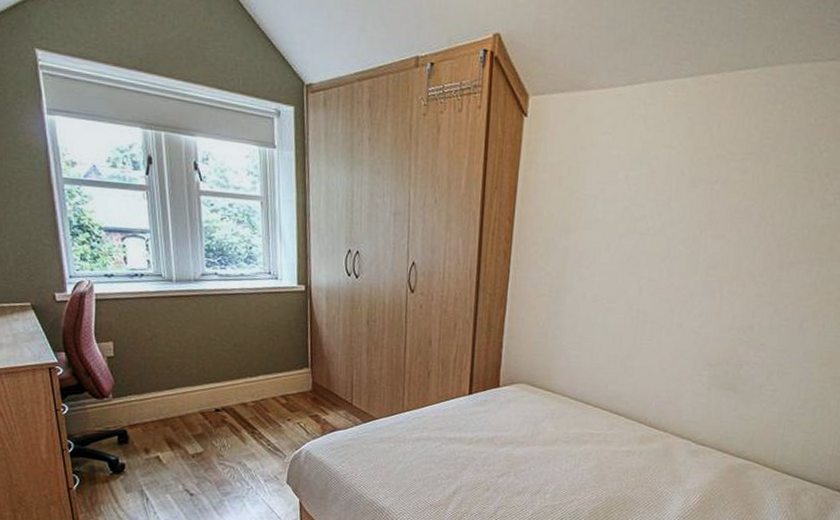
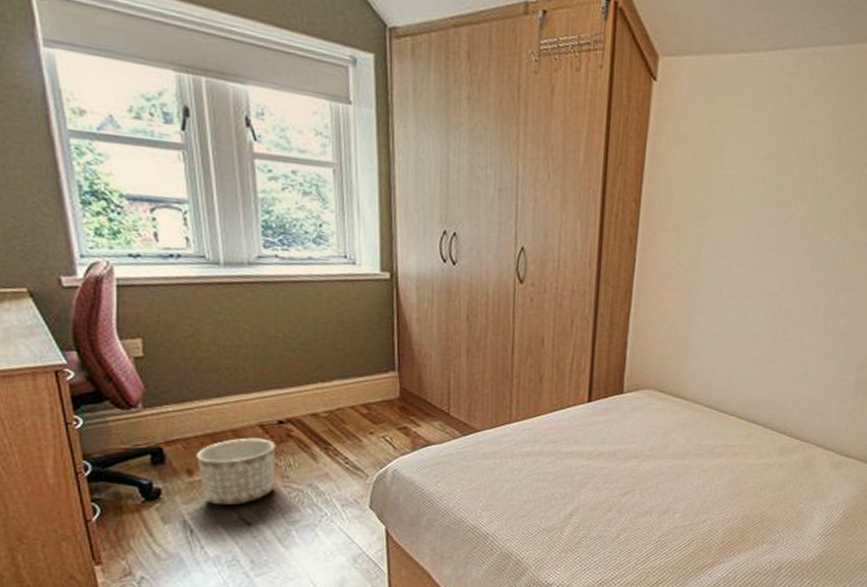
planter: none [152,422,213,478] -> present [196,437,275,505]

